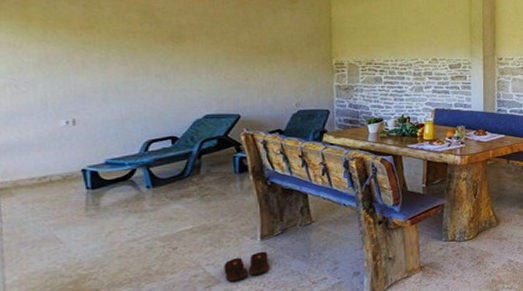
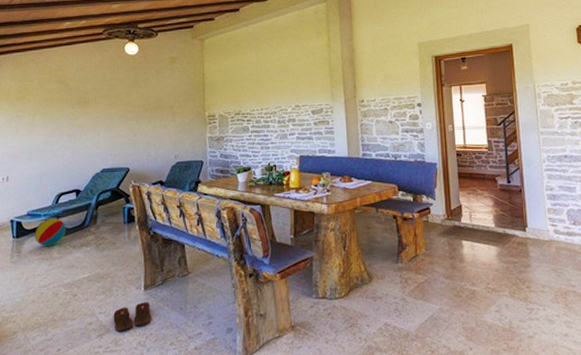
beach ball: none [117,167,160,198] -> present [34,218,66,246]

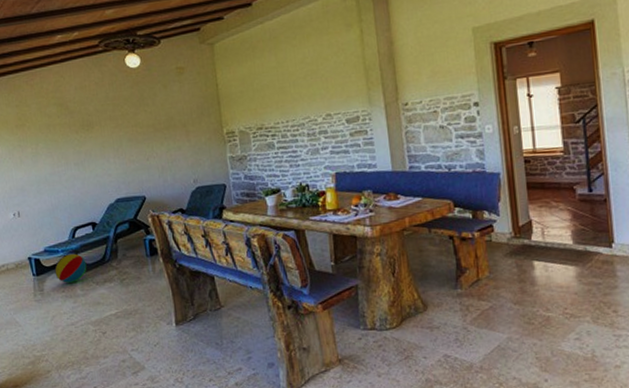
sandal: present [113,302,152,333] -> none [146,337,187,370]

